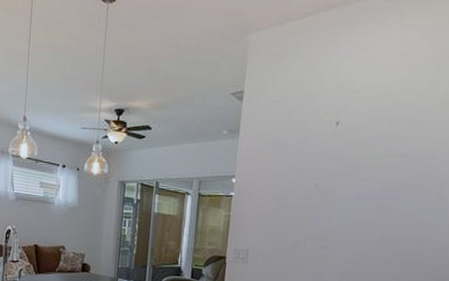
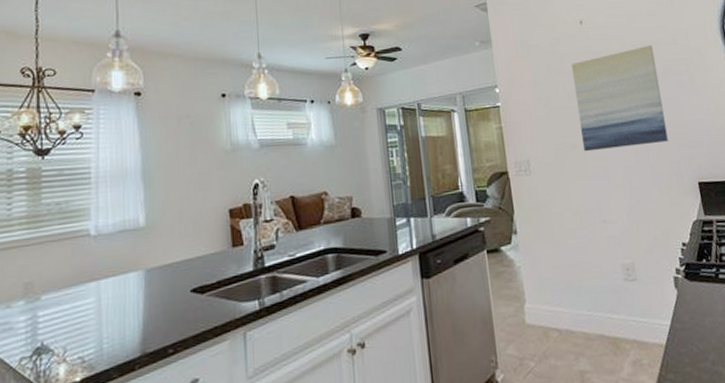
wall art: none [305,156,408,256] -> present [570,44,668,152]

